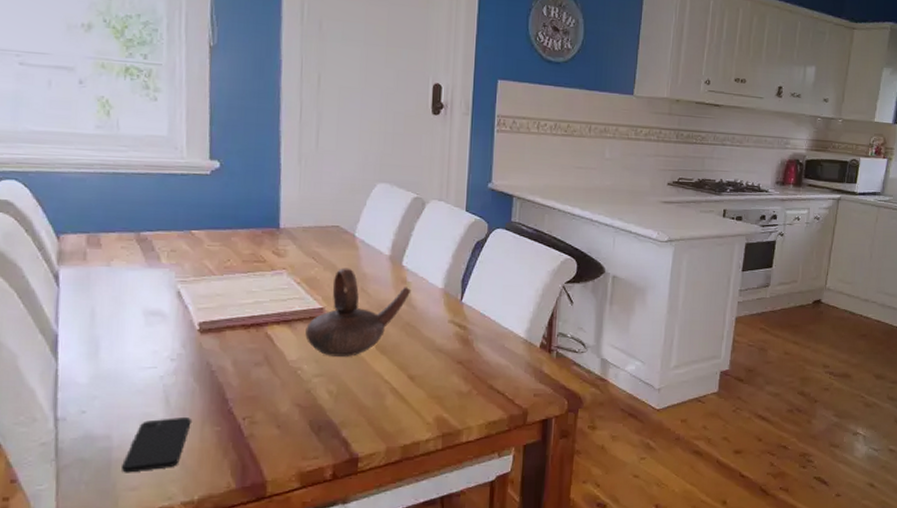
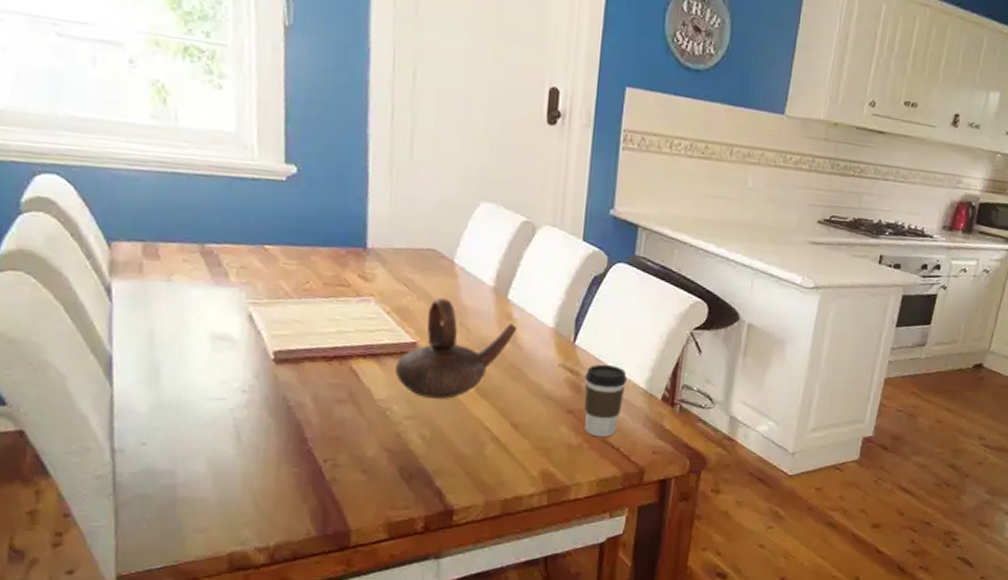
smartphone: present [122,418,191,473] -> none [188,455,266,514]
coffee cup: none [471,318,508,384] -> present [584,364,627,438]

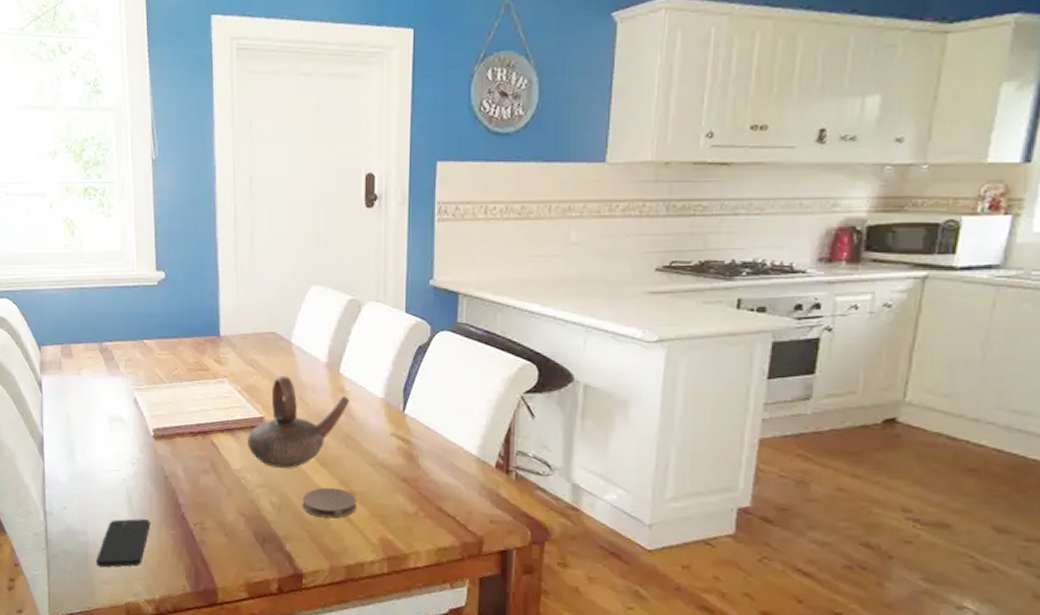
smartphone: none [188,455,266,514] -> present [96,518,150,568]
coaster: none [457,419,519,452] -> present [302,487,357,519]
coffee cup: present [584,364,627,438] -> none [416,432,458,506]

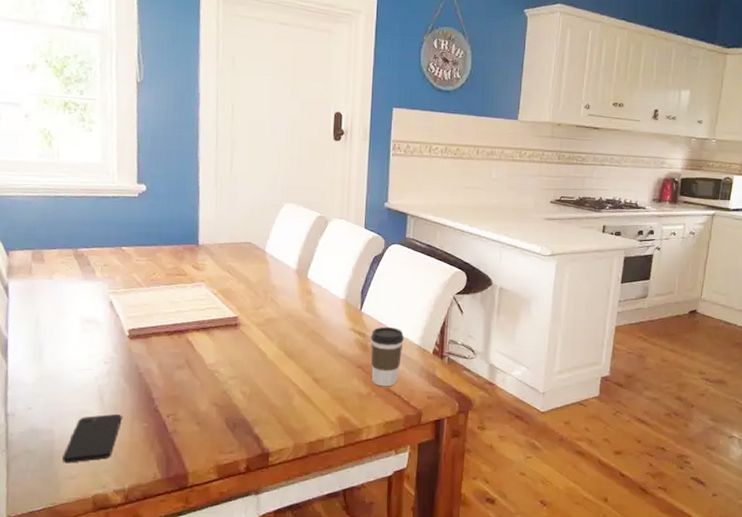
teapot: present [247,375,350,468] -> none [222,280,316,361]
coaster: present [302,487,357,519] -> none [271,376,319,403]
coffee cup: none [416,432,458,506] -> present [370,326,404,387]

